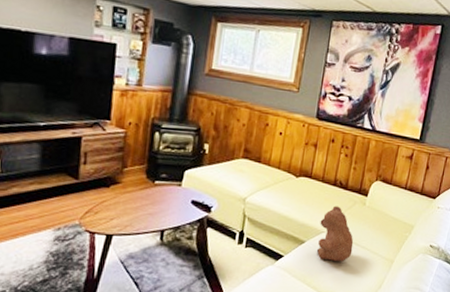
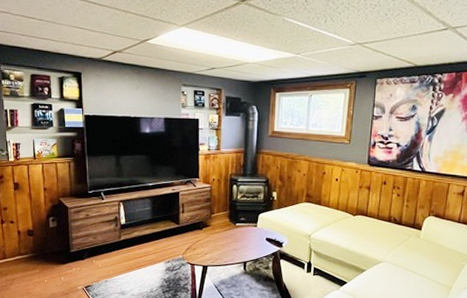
teddy bear: present [316,206,354,261] -> none [376,239,411,287]

